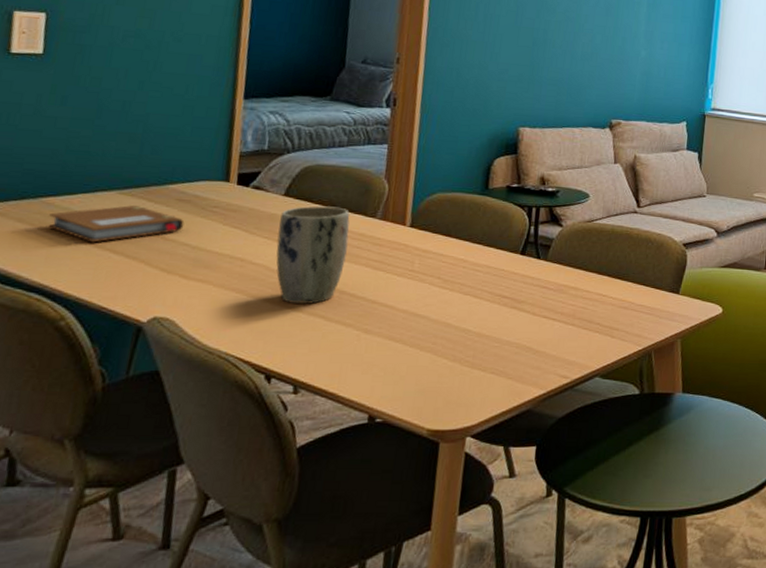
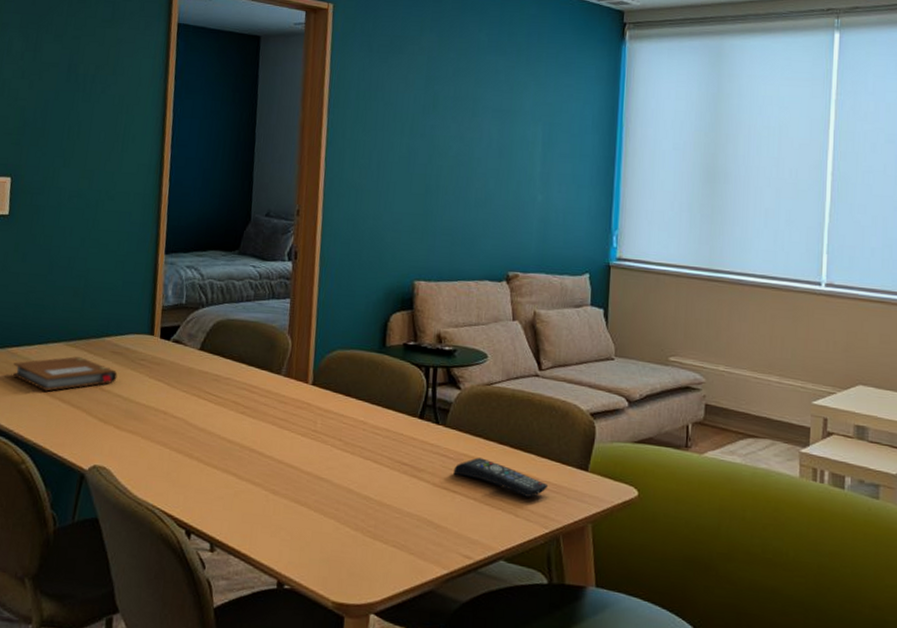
plant pot: present [276,206,350,305] -> none [193,361,257,461]
remote control: none [553,287,643,320] -> present [453,457,549,497]

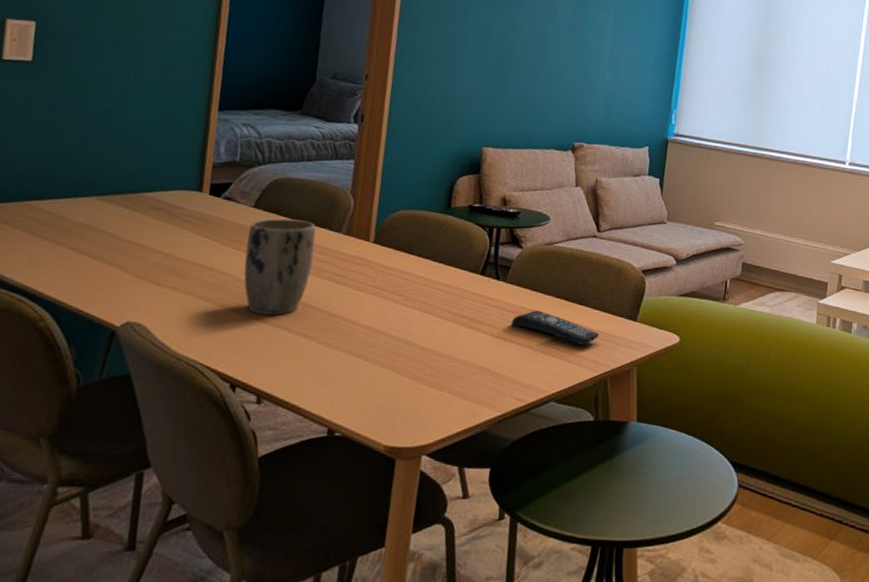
notebook: present [12,356,118,392] -> none [31,211,159,247]
plant pot: none [193,361,257,461] -> present [244,218,316,316]

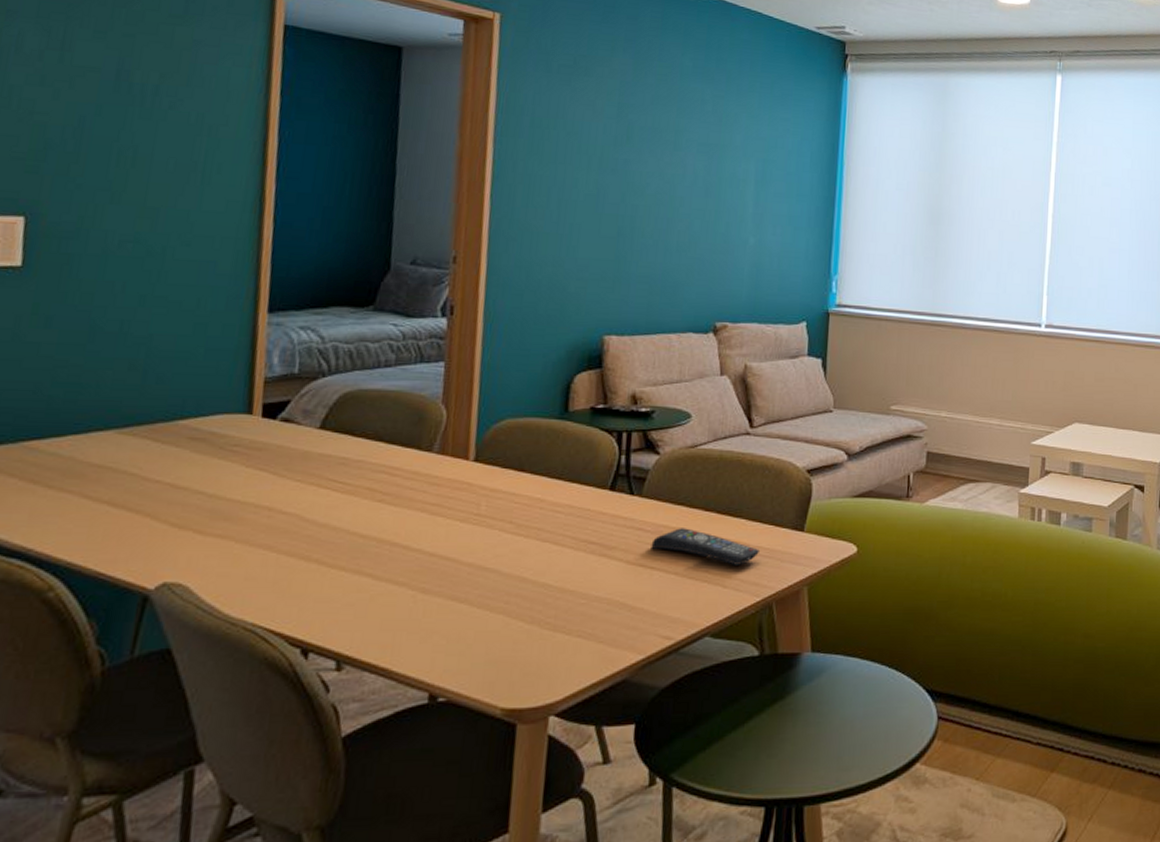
plant pot: present [244,218,316,316] -> none [311,439,401,561]

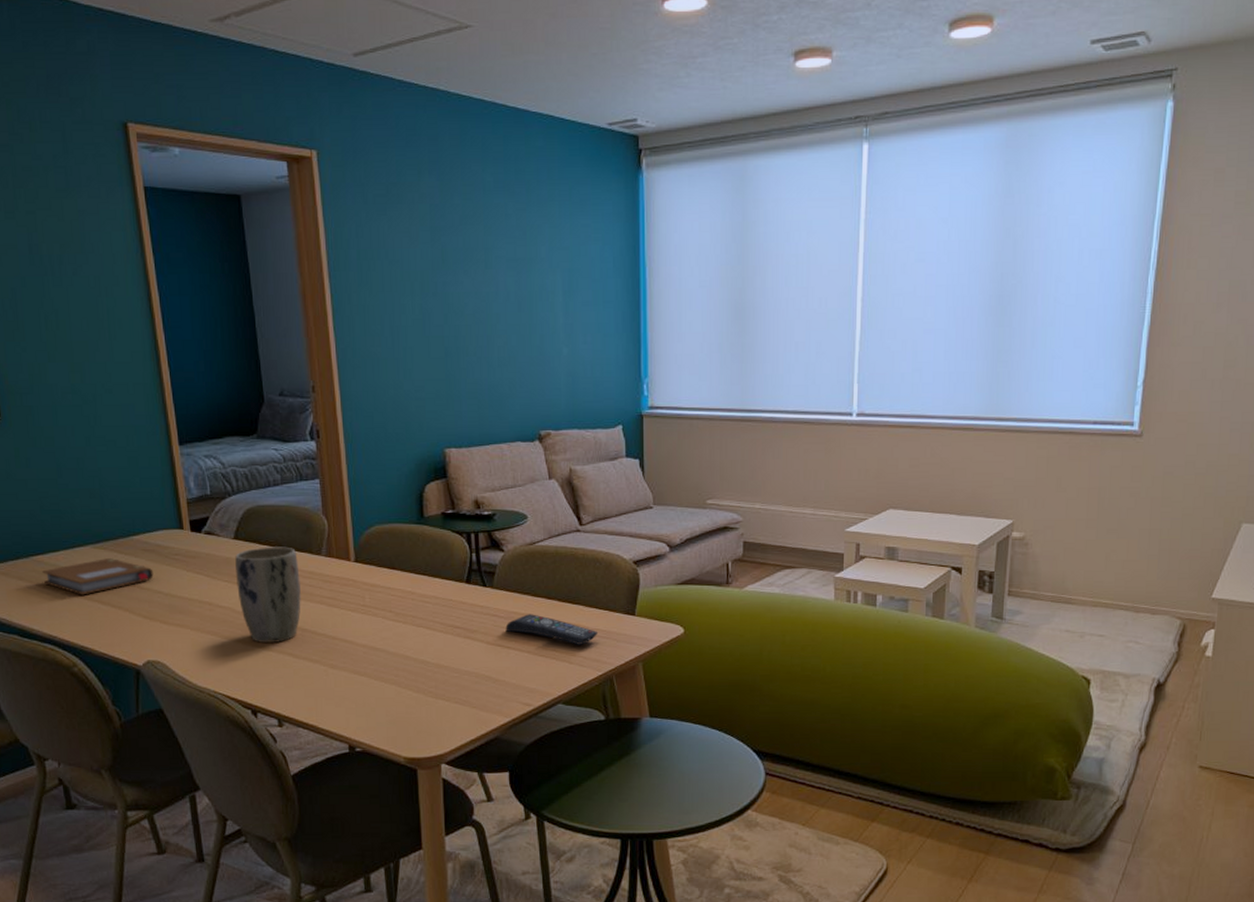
notebook: none [31,447,198,495] -> present [42,558,154,595]
plant pot: none [311,439,401,561] -> present [235,546,301,644]

